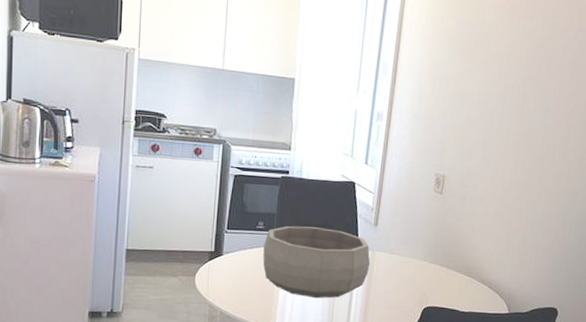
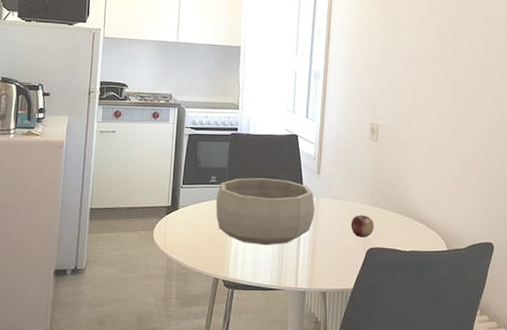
apple: none [407,270,433,296] -> present [350,214,374,238]

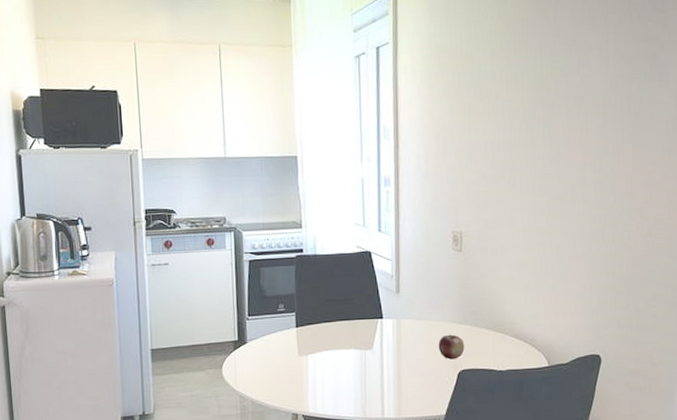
decorative bowl: present [216,178,315,246] -> none [287,302,398,376]

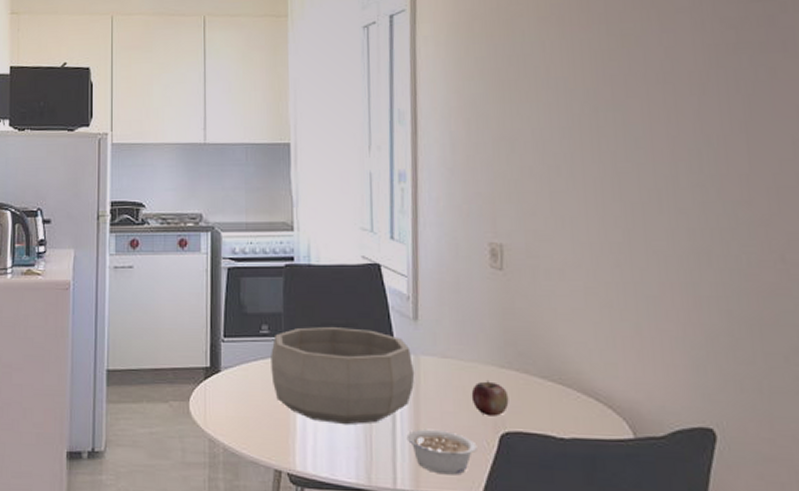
decorative bowl: none [287,302,398,376] -> present [271,327,415,425]
legume: none [391,372,442,404] -> present [406,429,477,475]

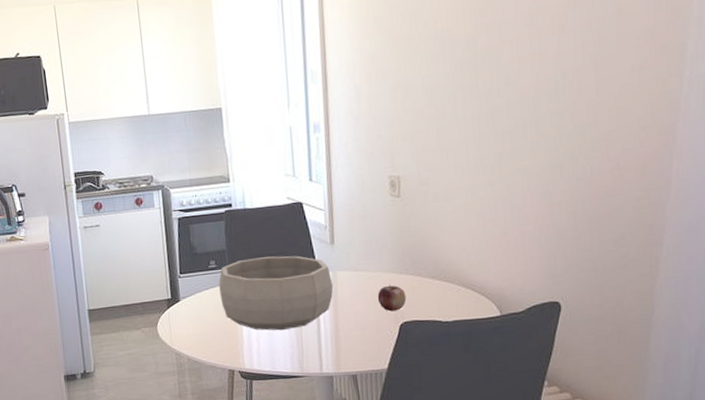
legume: present [406,429,477,475] -> none [328,326,383,358]

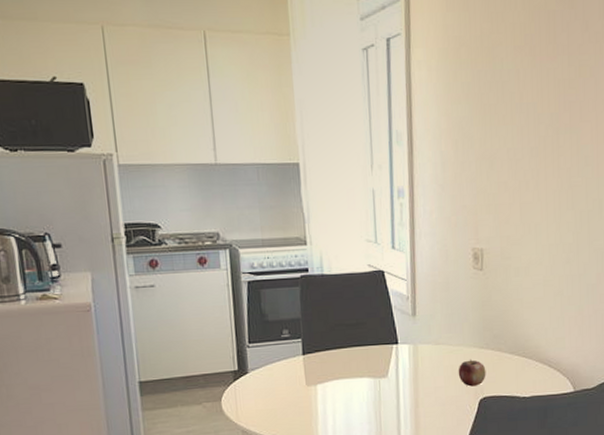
decorative bowl: present [219,255,334,331] -> none [292,326,414,406]

